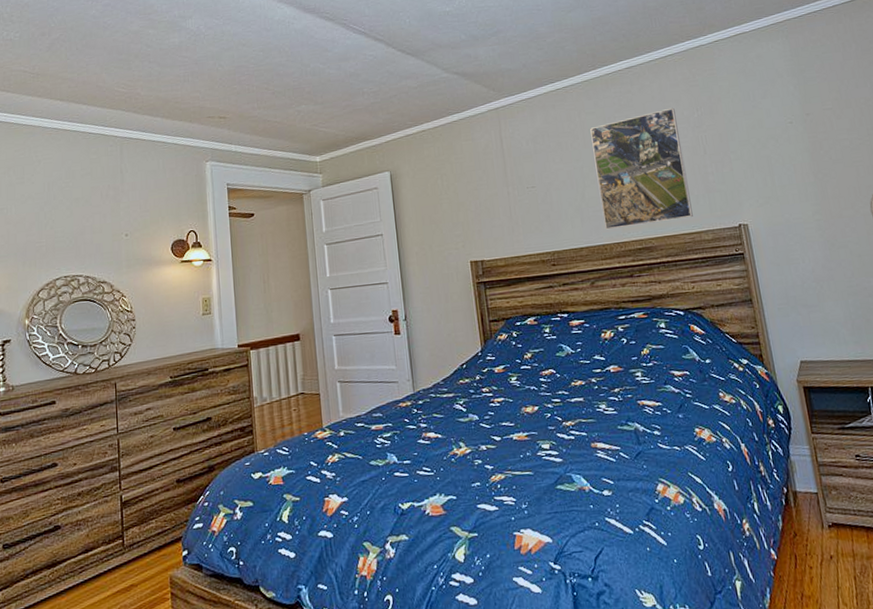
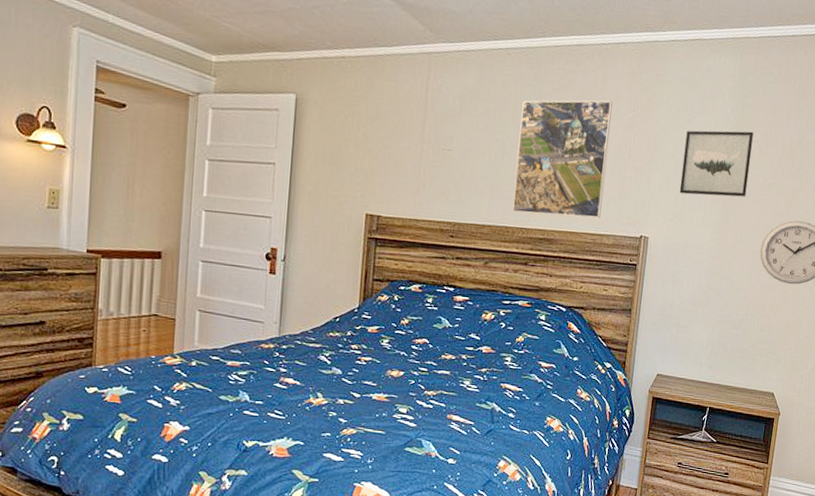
wall art: none [755,101,837,176] -> present [679,130,754,198]

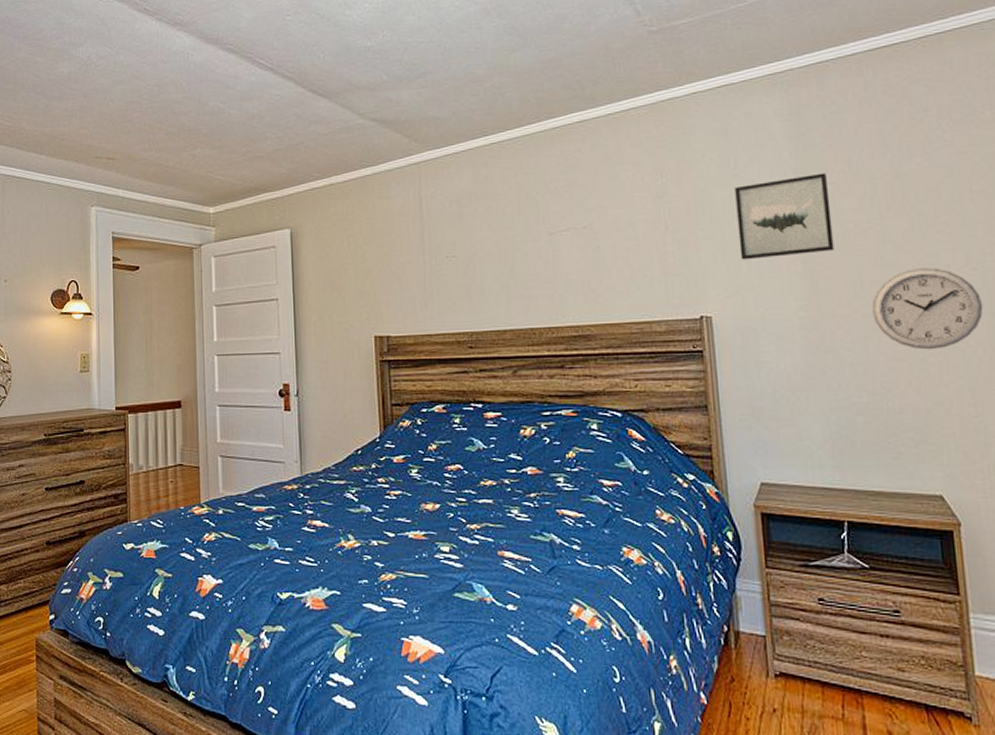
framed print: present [512,100,613,219] -> none [527,172,644,312]

